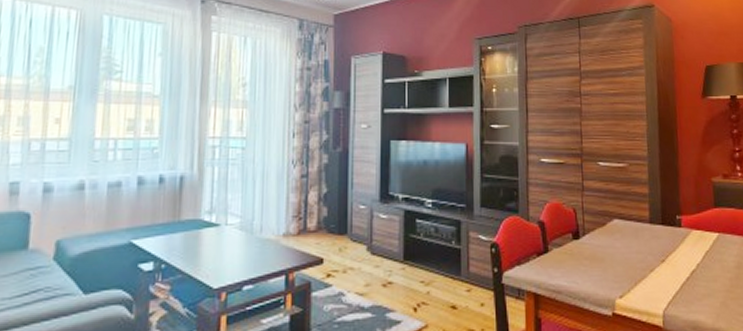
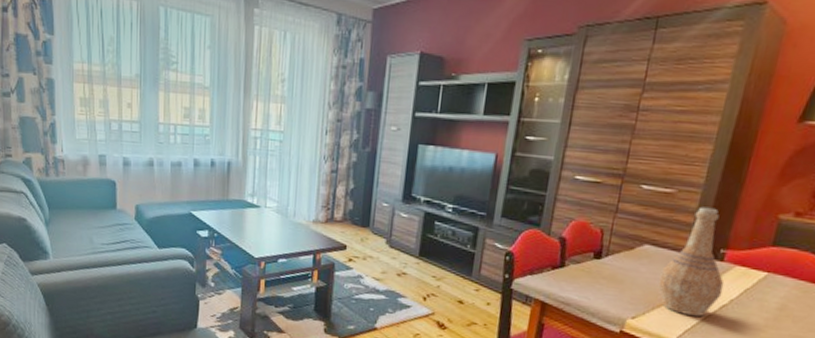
vase: none [633,177,689,287] -> present [658,206,724,317]

